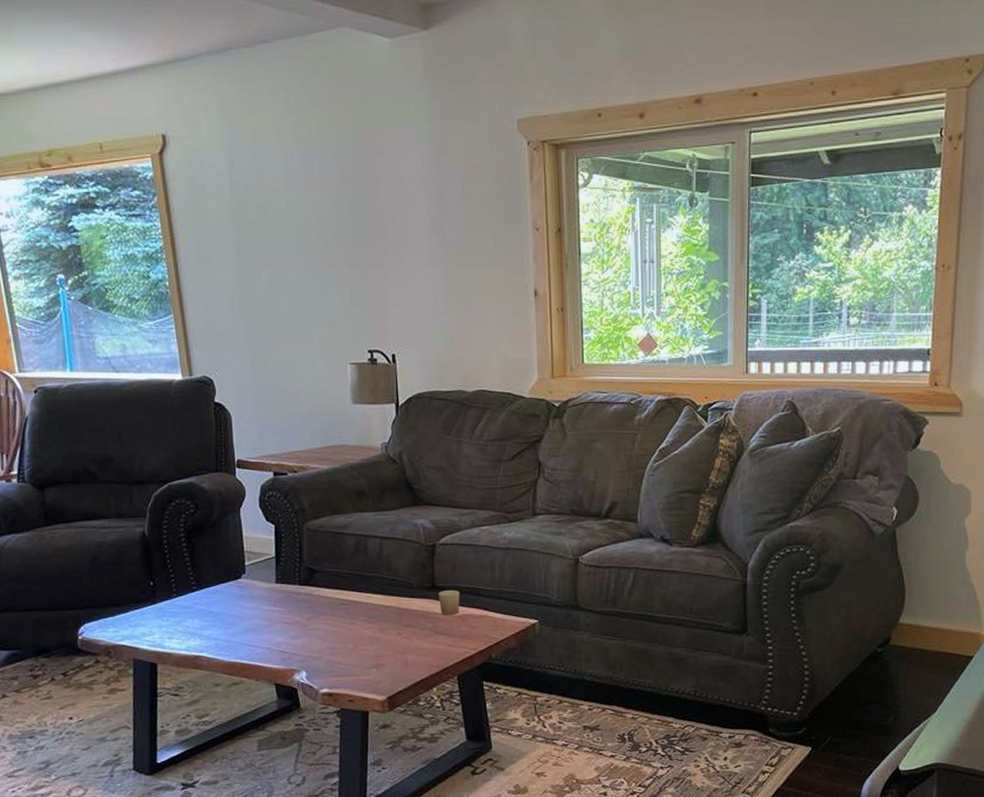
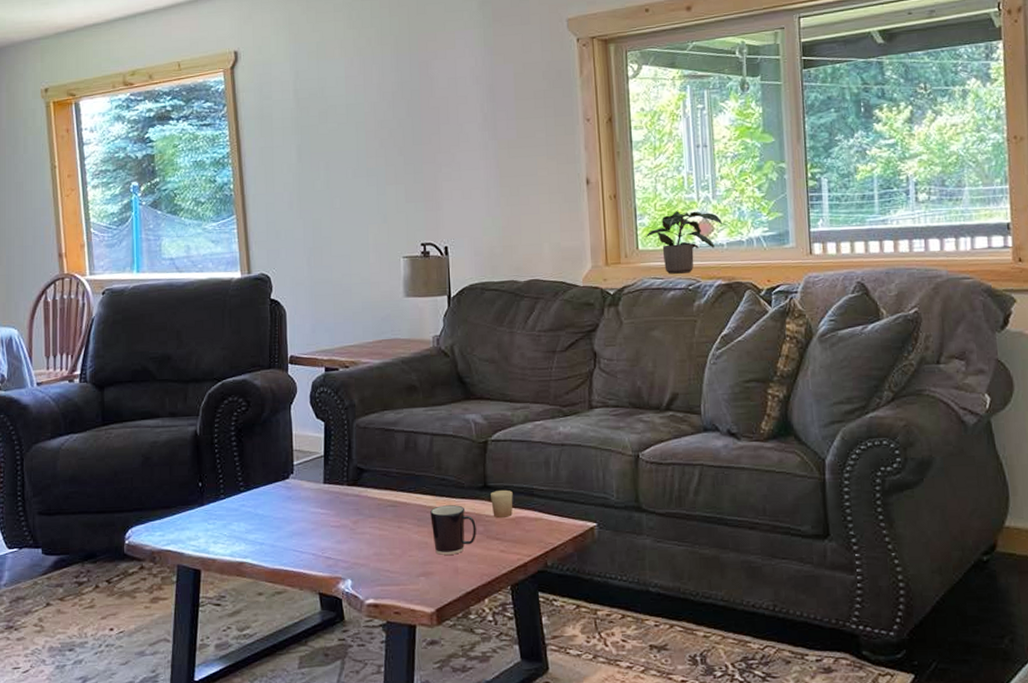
mug: none [381,603,425,649] -> present [430,505,476,555]
potted plant: none [590,326,666,389] -> present [644,211,723,275]

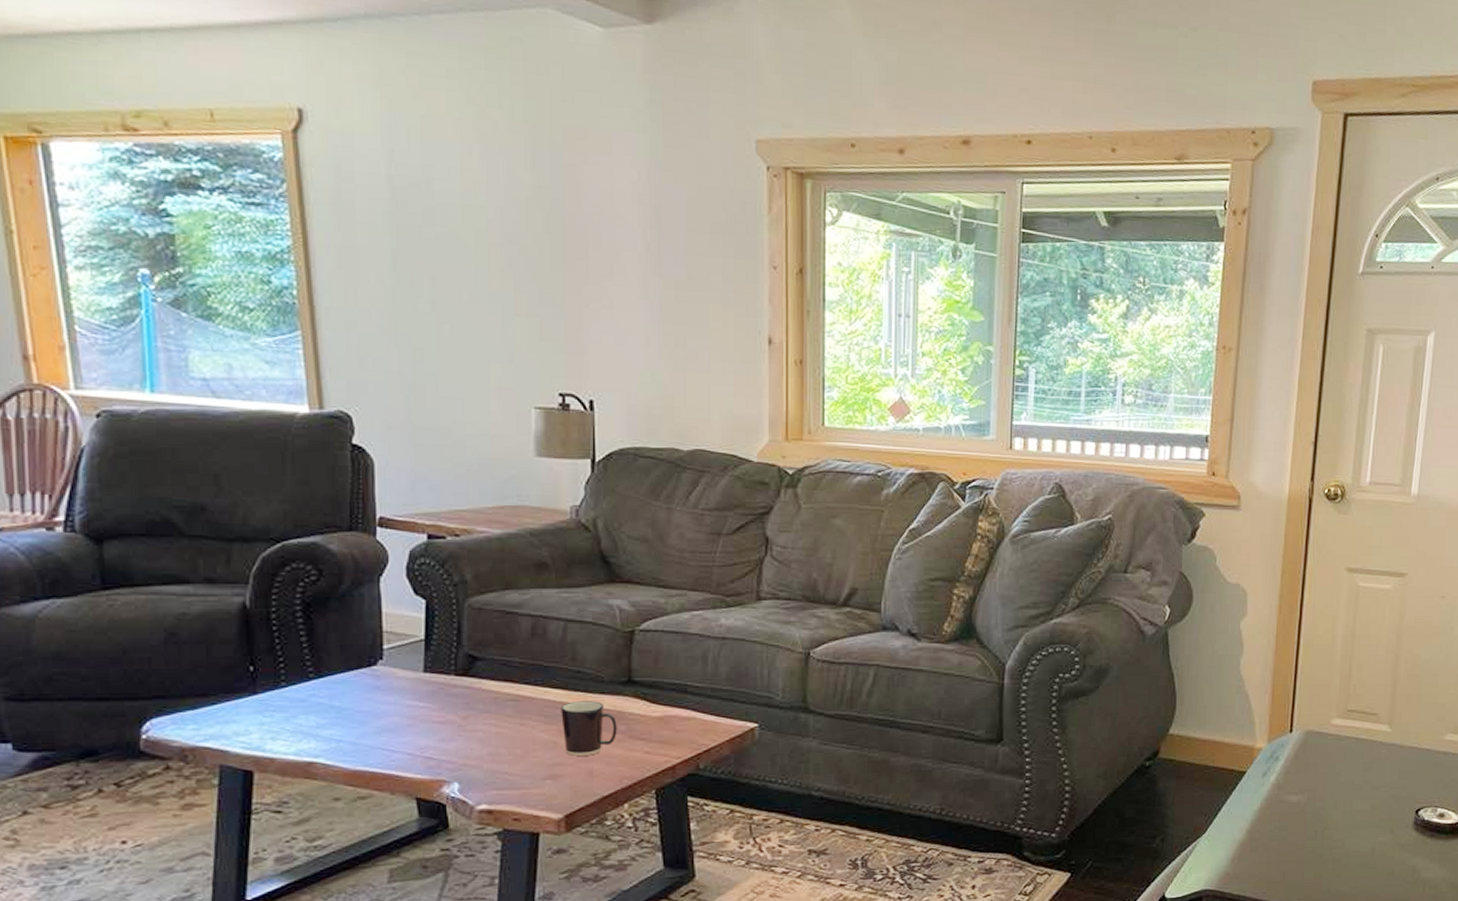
candle: present [491,489,513,519] -> none [636,685,663,717]
potted plant: present [644,211,723,275] -> none [832,386,921,459]

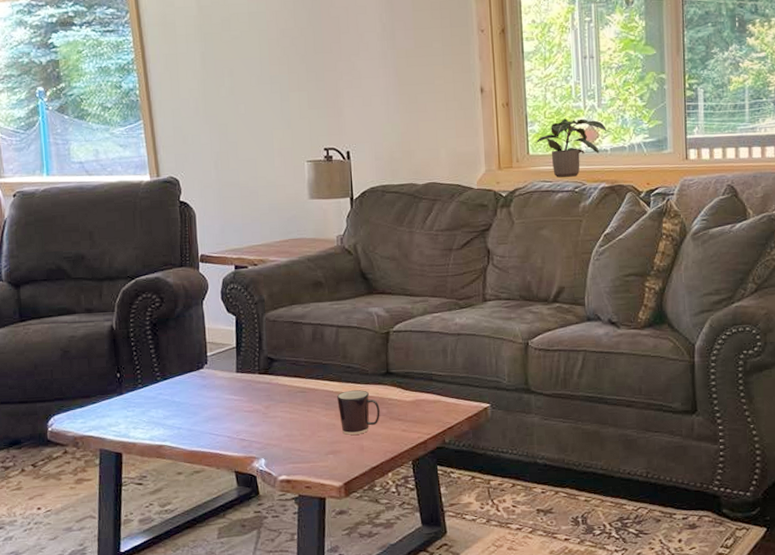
potted plant: none [832,386,921,459] -> present [534,118,607,178]

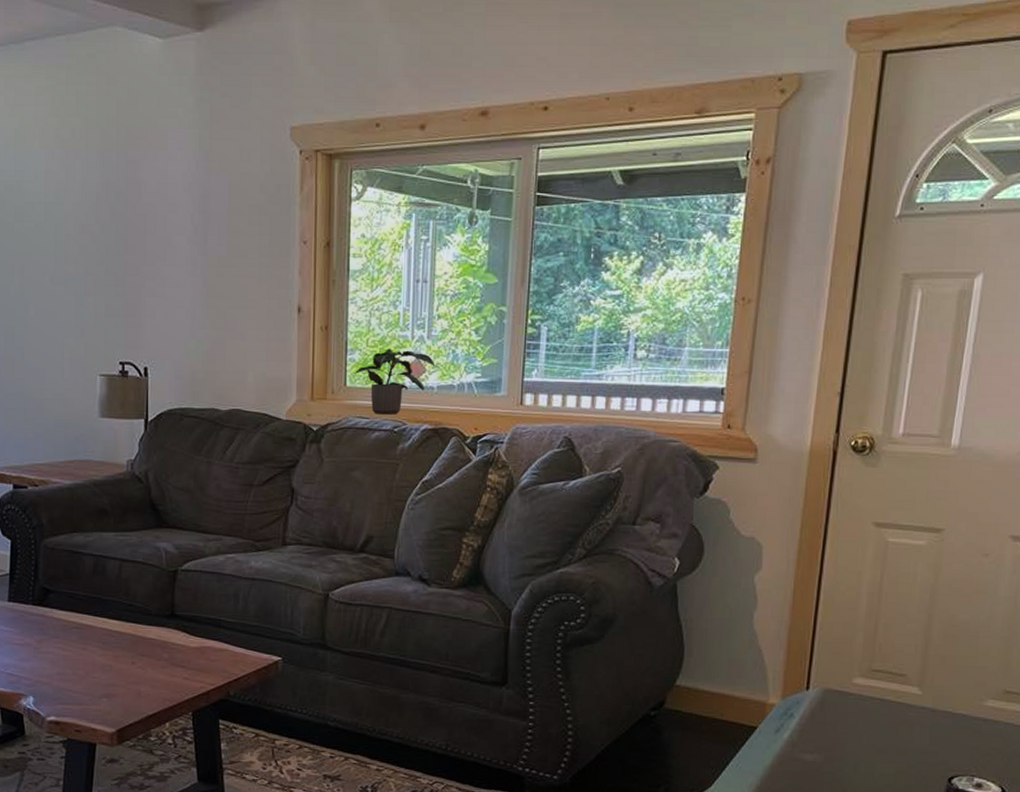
mug: present [337,390,380,435] -> none [116,631,161,679]

